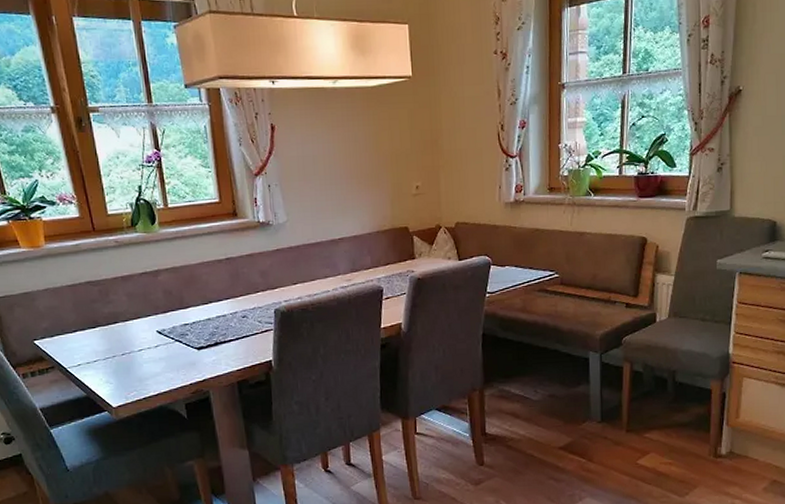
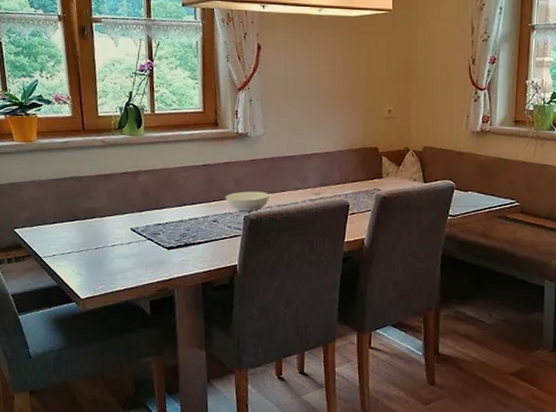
bowl: none [252,282,300,306] -> present [225,191,270,213]

